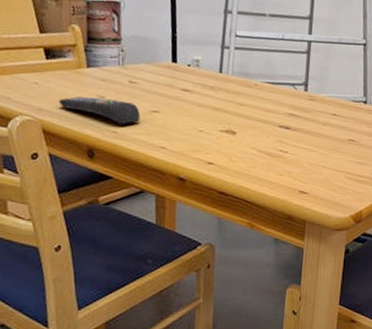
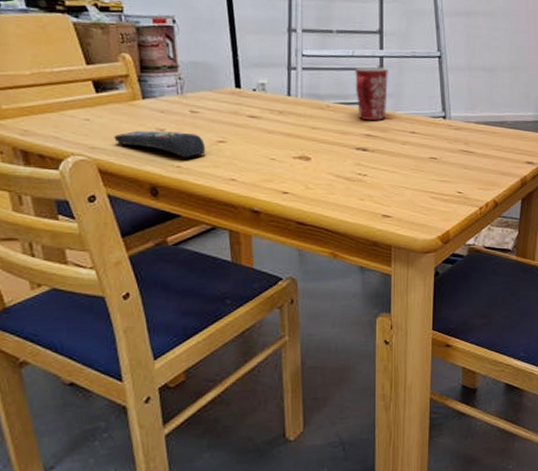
mug: none [283,49,315,101] -> present [354,66,388,121]

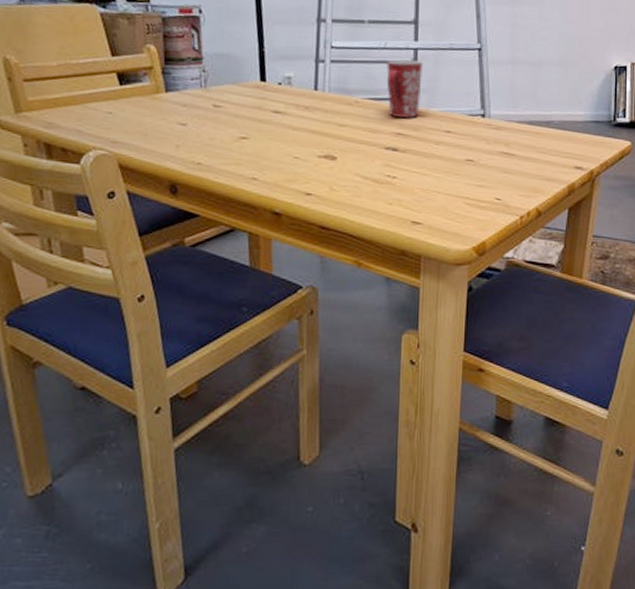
remote control: present [114,130,206,158] -> none [135,124,228,155]

